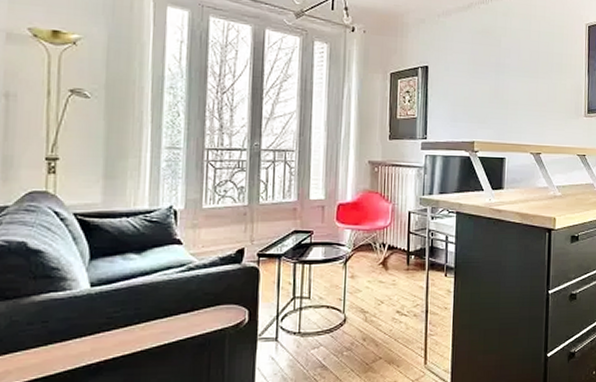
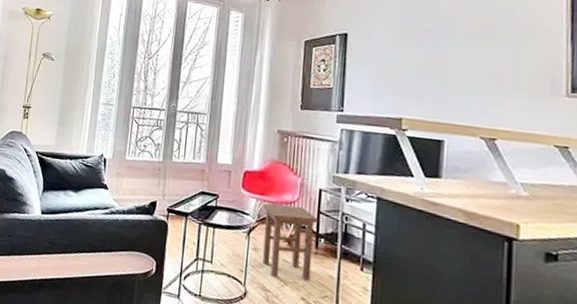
stool: none [358,230,409,299] -> present [262,203,318,281]

